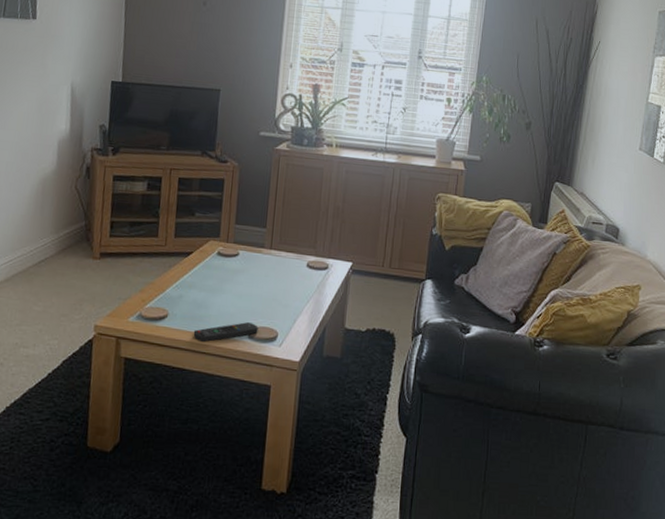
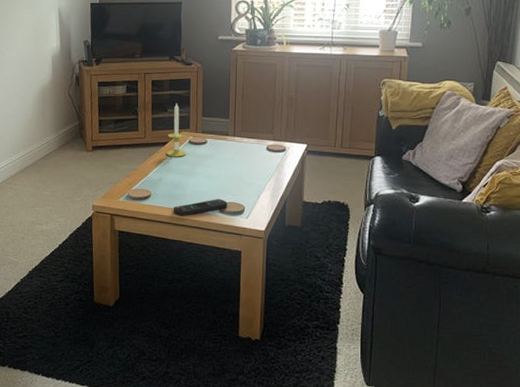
candle: none [190,207,214,271] -> present [166,103,187,157]

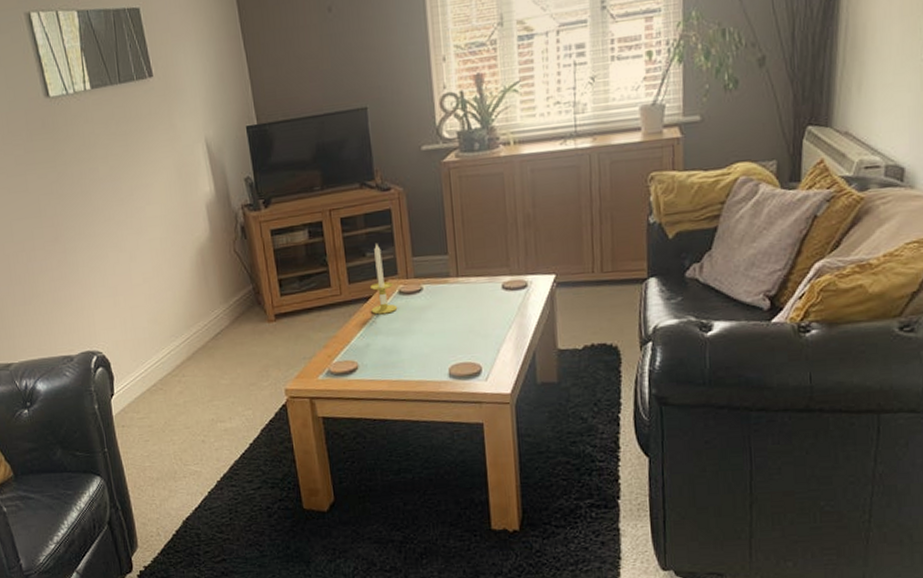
remote control: present [173,199,228,217] -> none [388,360,459,390]

